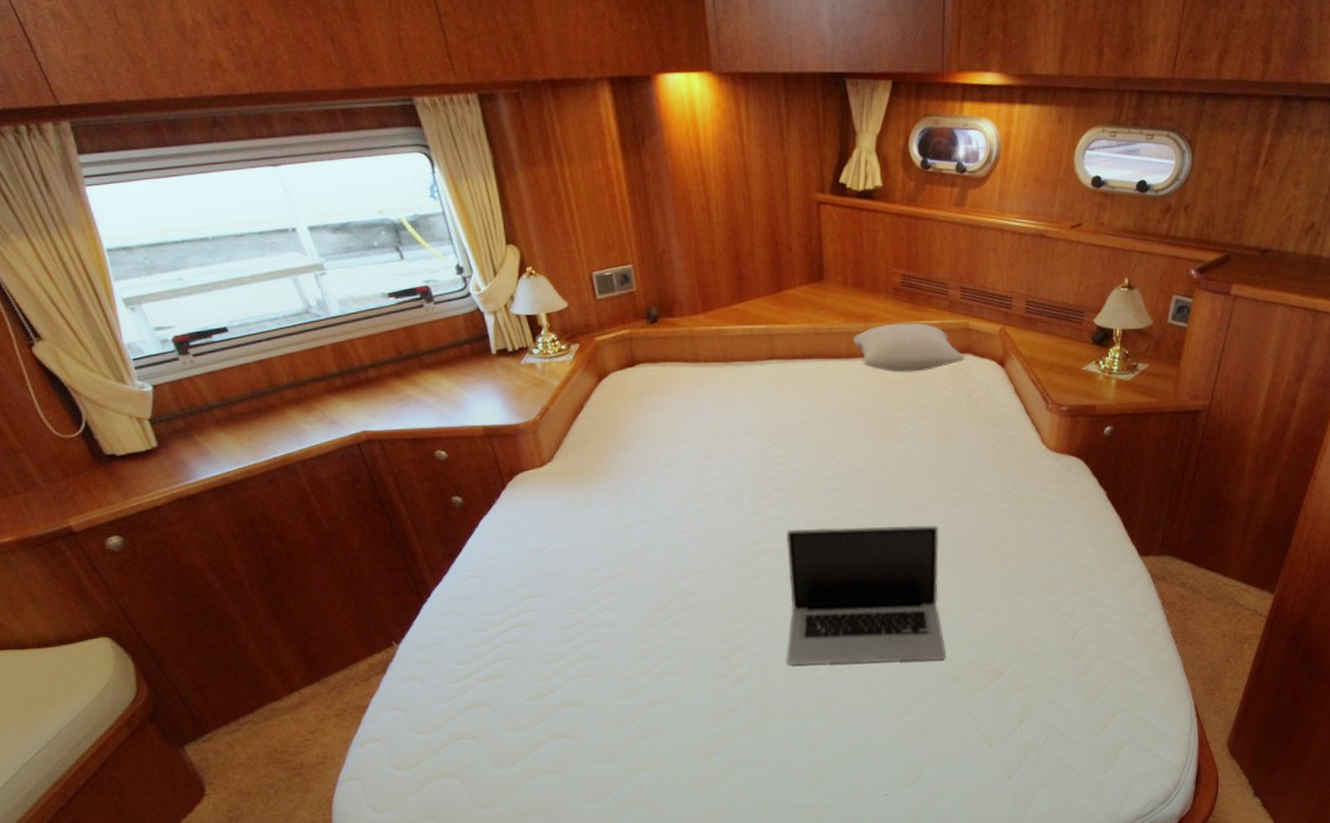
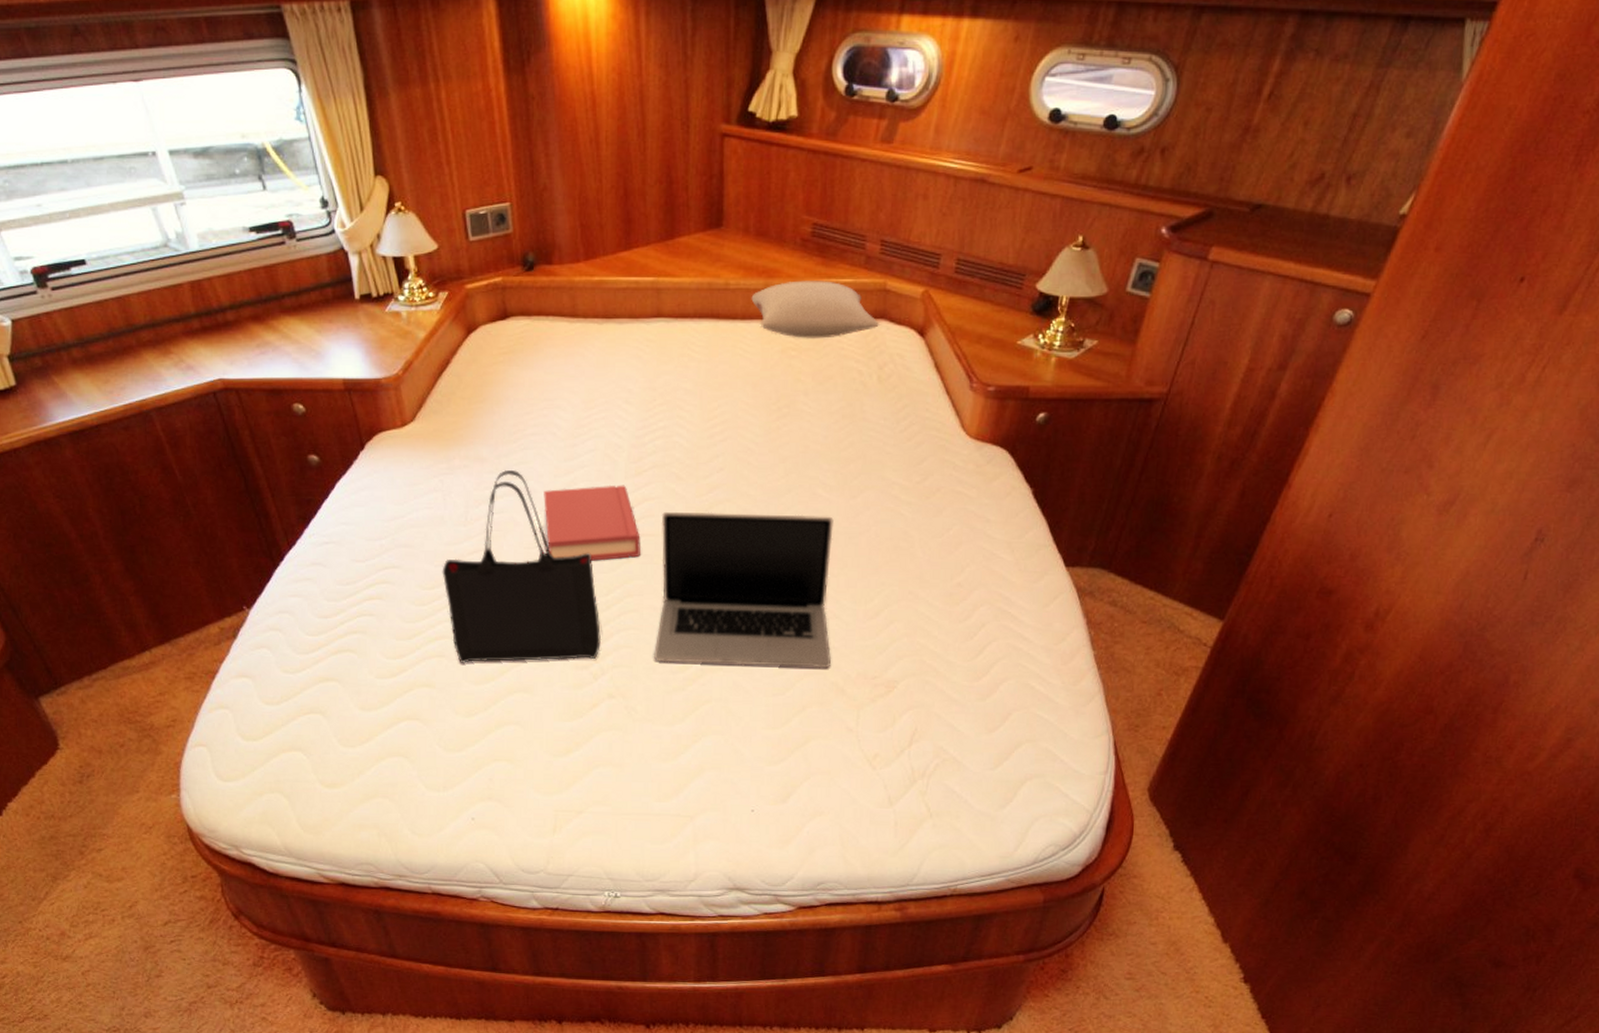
tote bag: none [584,500,738,680] -> present [442,470,602,663]
hardback book: none [677,508,769,578] -> present [544,485,640,561]

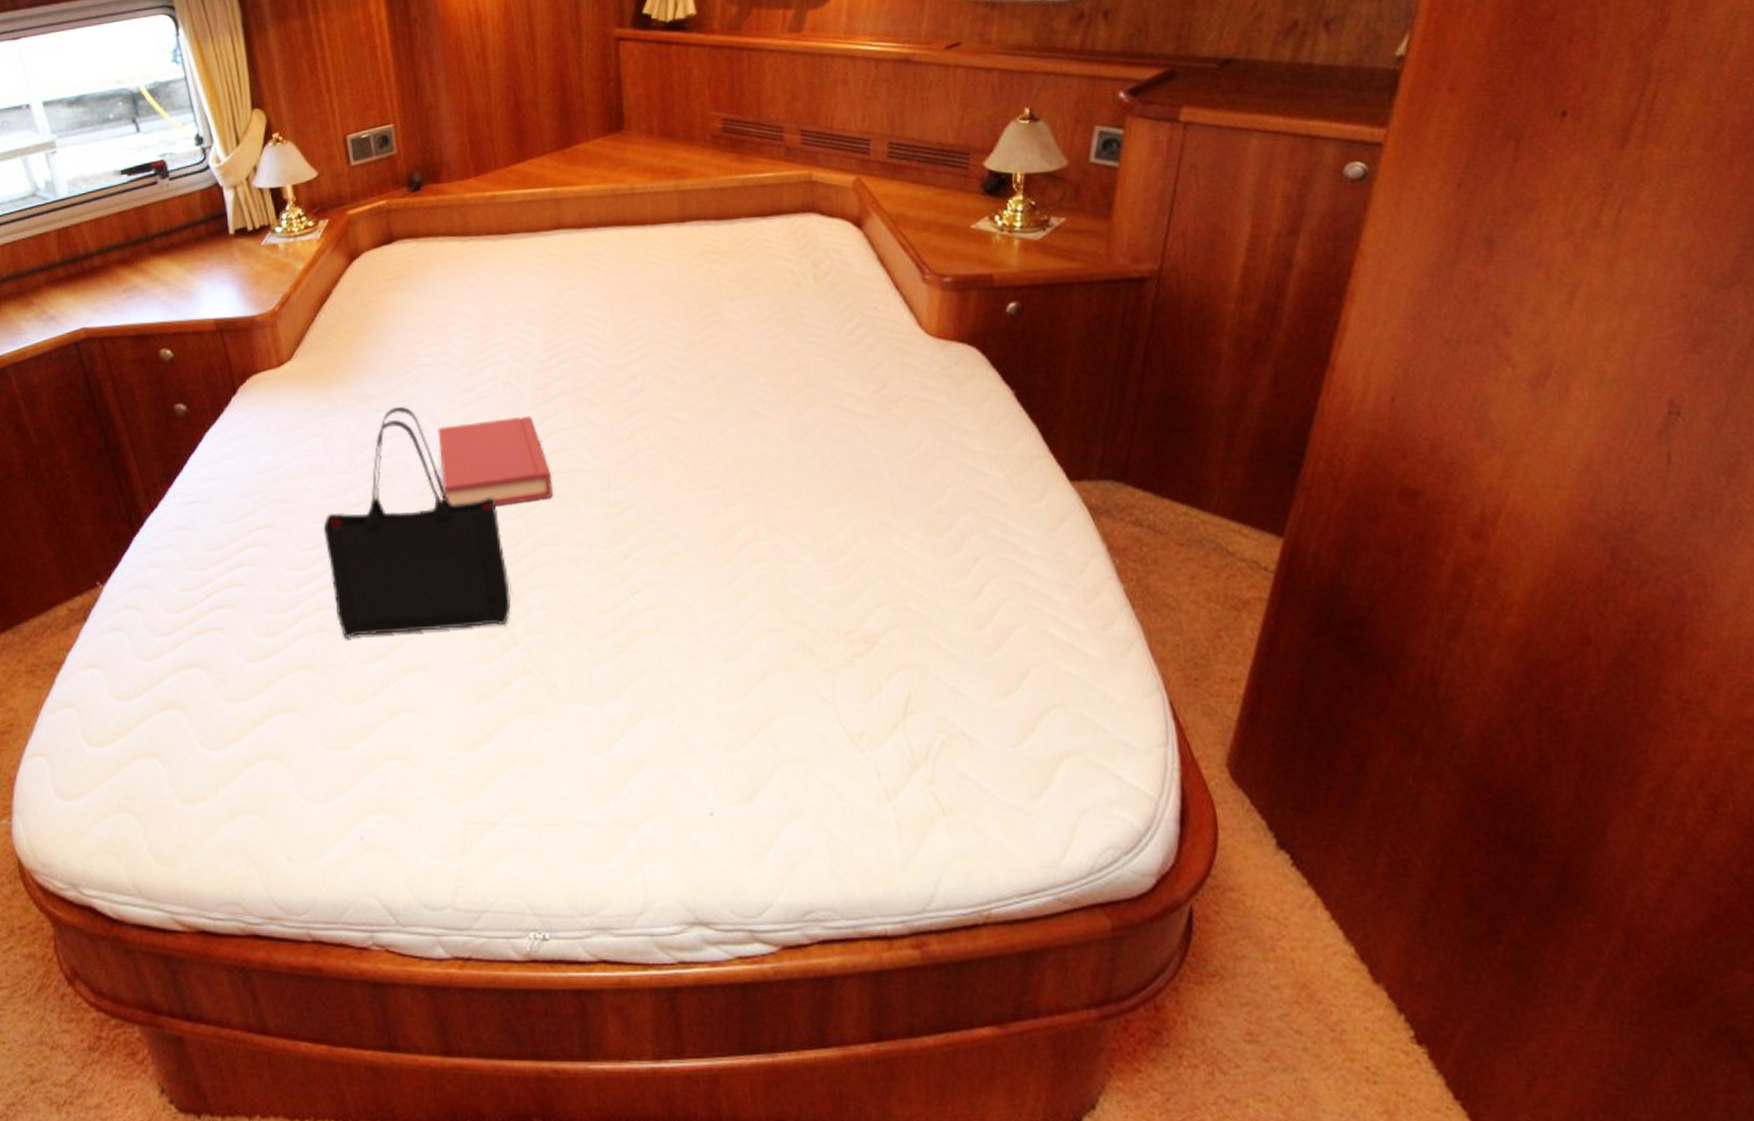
laptop: present [654,511,834,669] -> none [574,437,793,626]
pillow: present [751,280,879,339] -> none [661,177,808,240]

